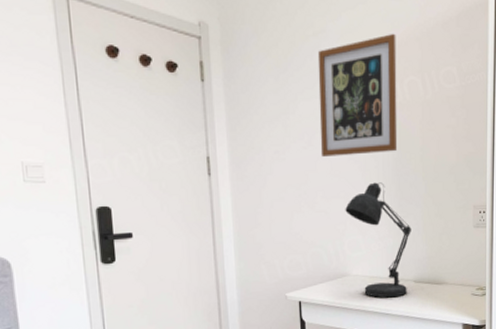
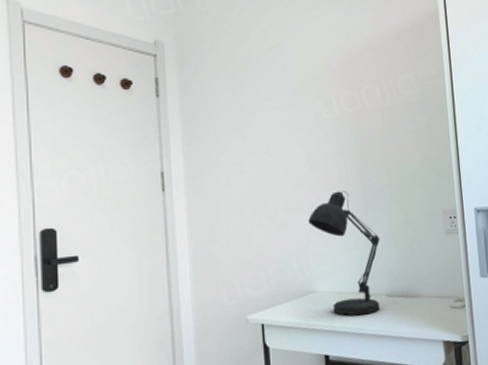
wall art: present [317,33,398,158] -> none [274,45,360,168]

